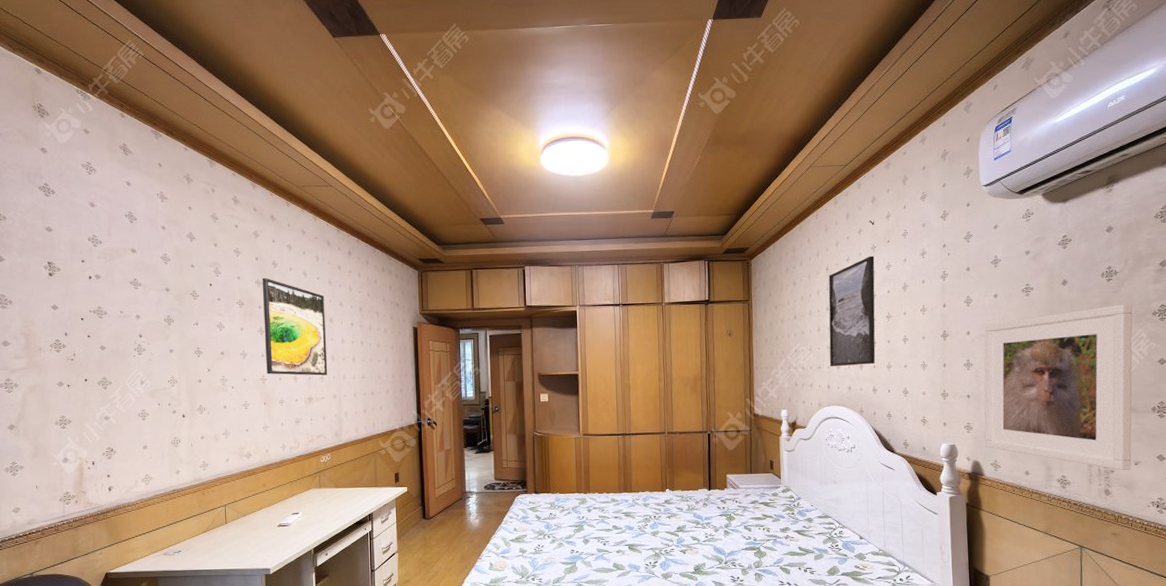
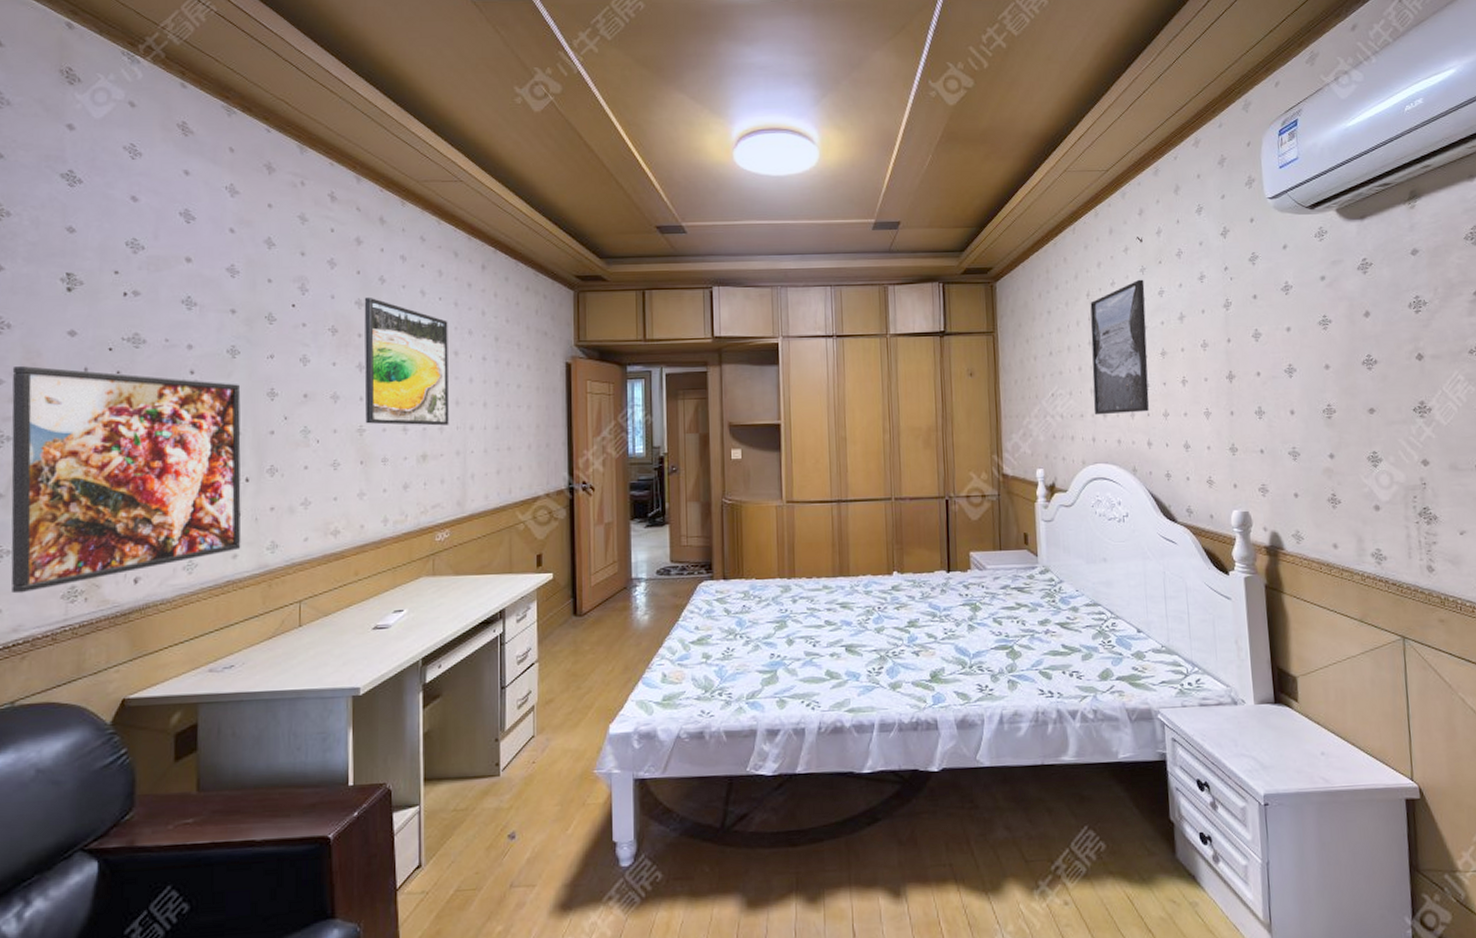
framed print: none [15,332,182,497] -> present [11,366,241,594]
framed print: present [984,304,1133,470] -> none [1277,340,1456,542]

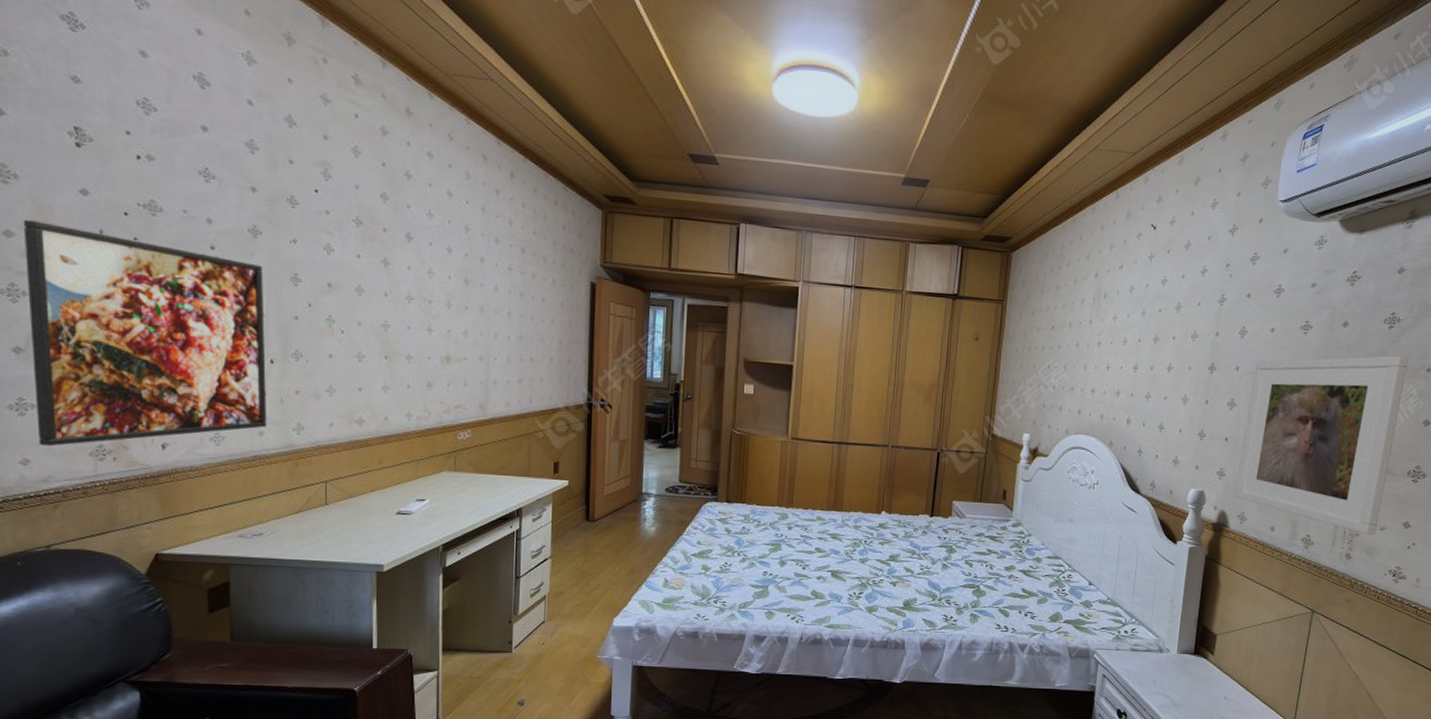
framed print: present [364,296,450,426] -> none [389,191,475,331]
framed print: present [1090,279,1150,415] -> none [1083,265,1151,392]
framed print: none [1277,340,1456,542] -> present [1234,355,1409,535]

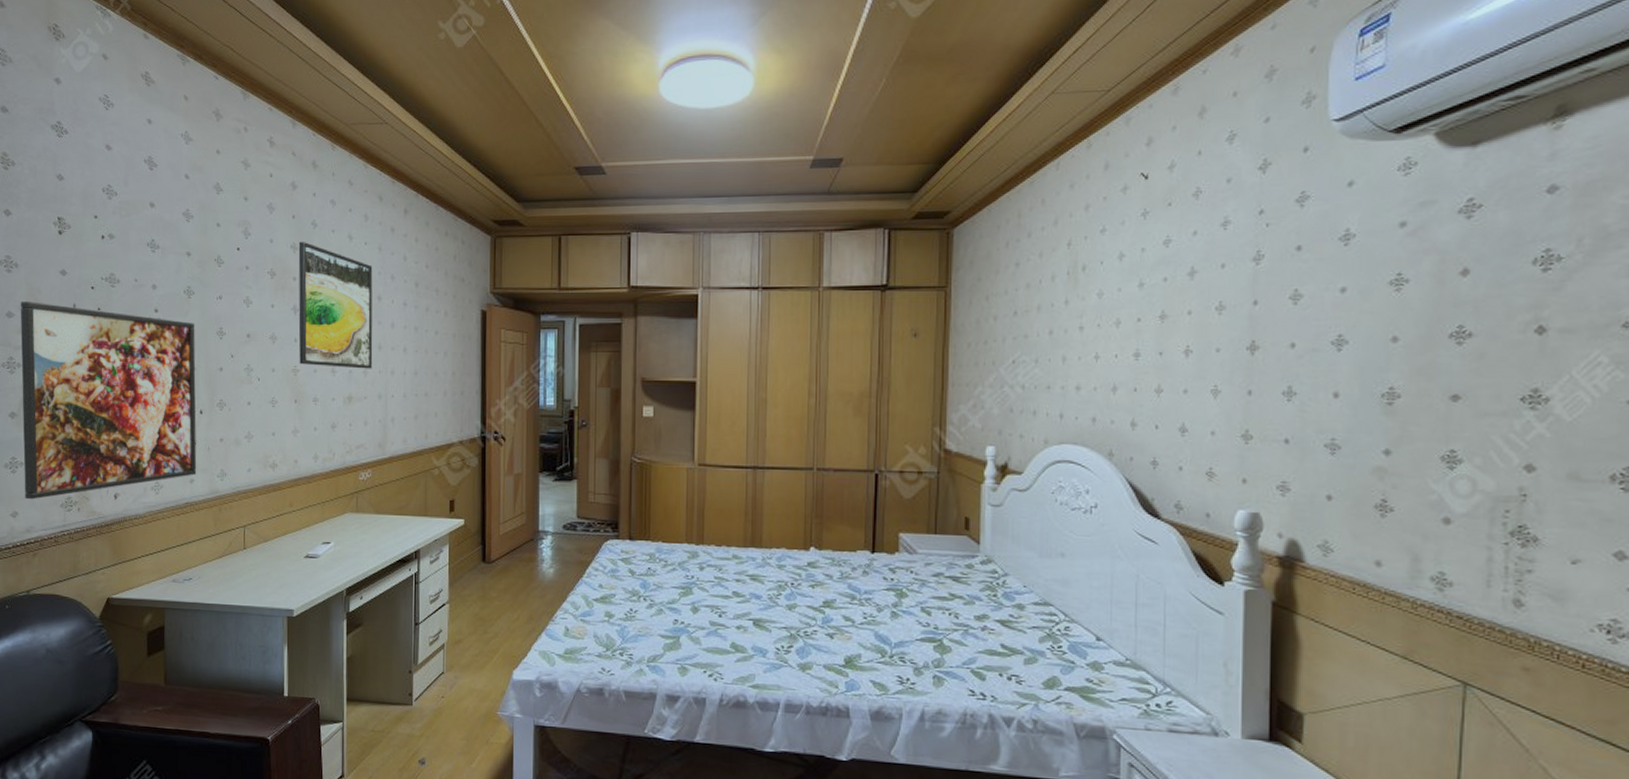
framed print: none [389,191,475,331] -> present [298,241,373,369]
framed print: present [1234,355,1409,535] -> none [1308,308,1586,571]

